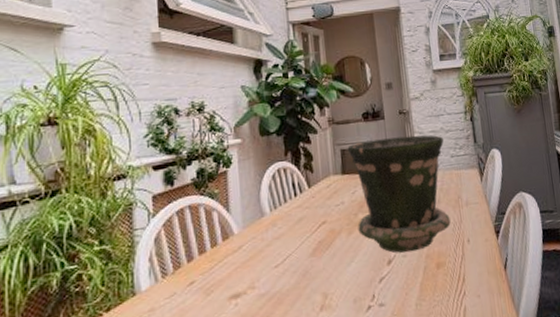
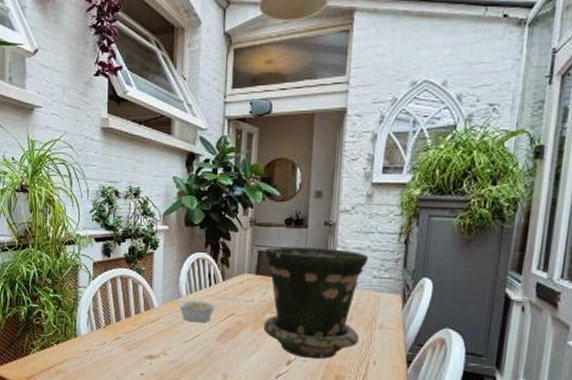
legume: none [260,214,307,242] -> present [177,300,217,323]

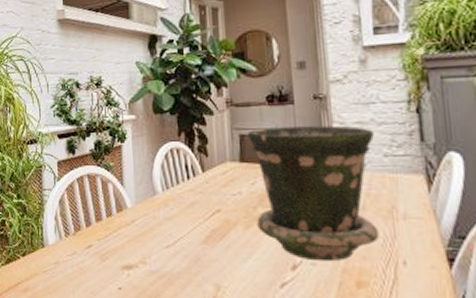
legume: present [177,300,217,323] -> none [152,197,200,223]

